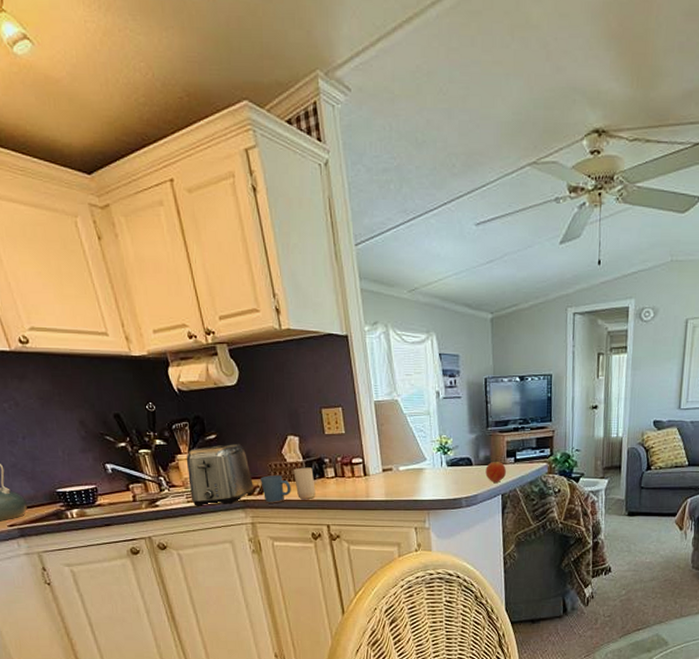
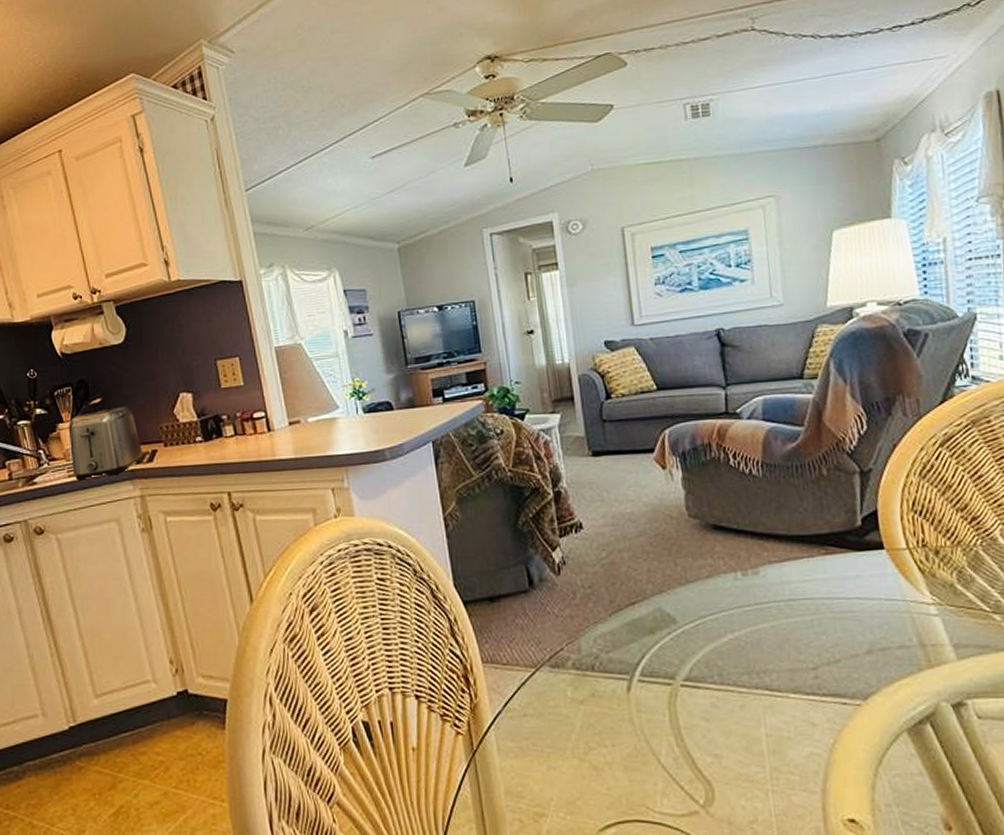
mug: present [260,475,291,503] -> none [150,438,185,472]
cup: present [293,467,316,499] -> none [187,426,213,464]
fruit: present [485,458,507,483] -> none [409,399,436,428]

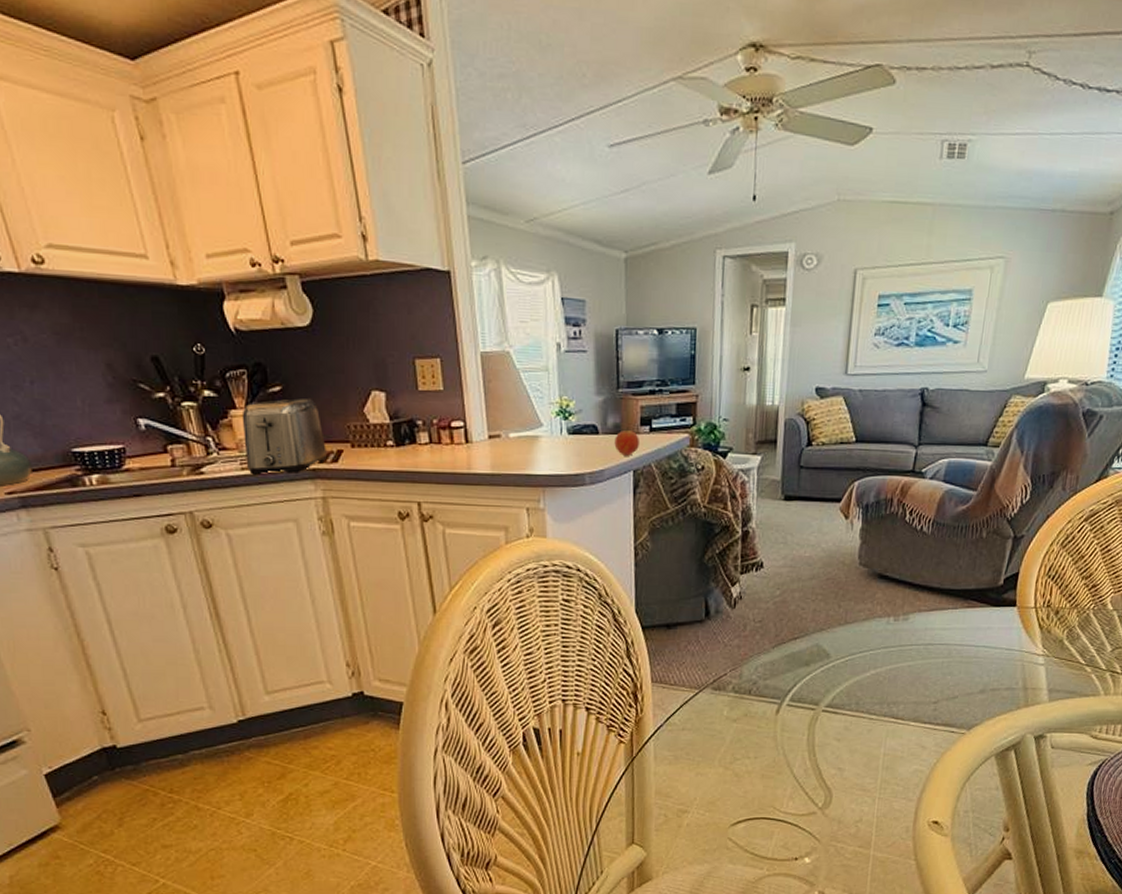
fruit: none [409,399,436,428] -> present [614,426,640,456]

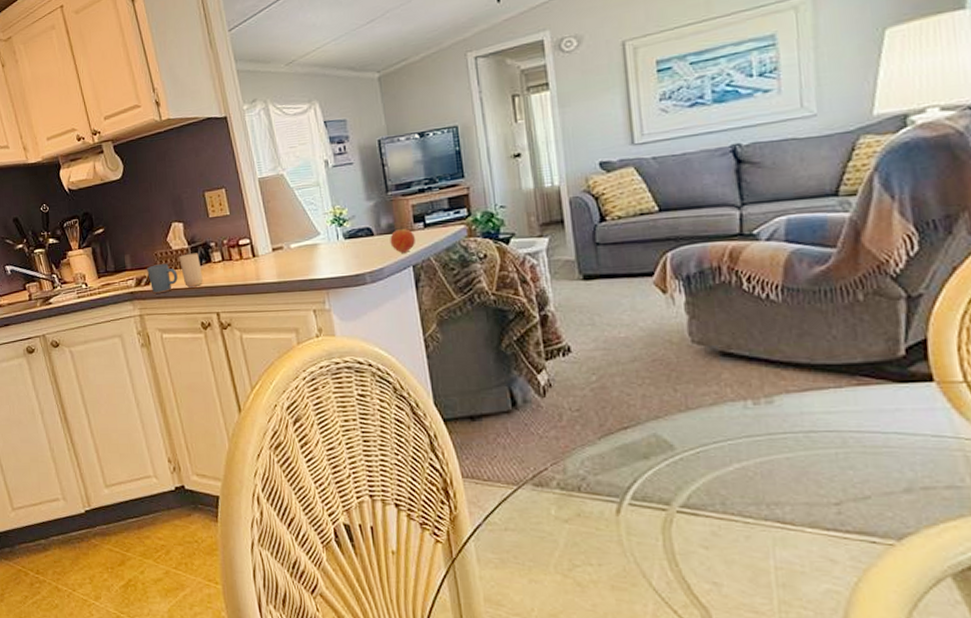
toaster: present [242,399,326,476] -> none [76,236,141,303]
mug: none [336,439,374,474] -> present [147,264,178,294]
cup: none [377,430,404,470] -> present [179,253,203,287]

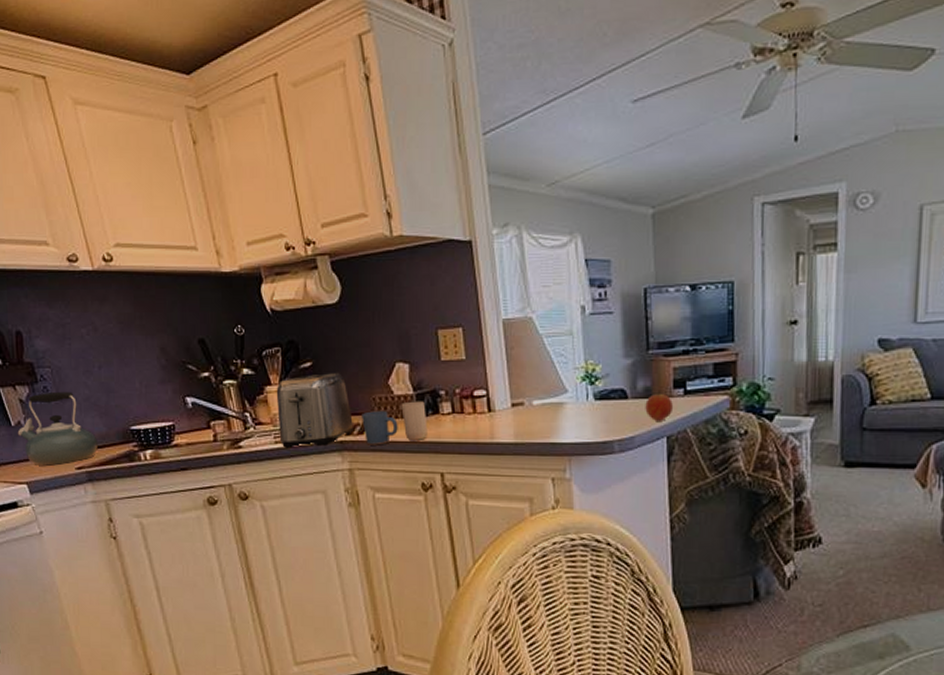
toaster: none [76,236,141,303] -> present [276,373,353,450]

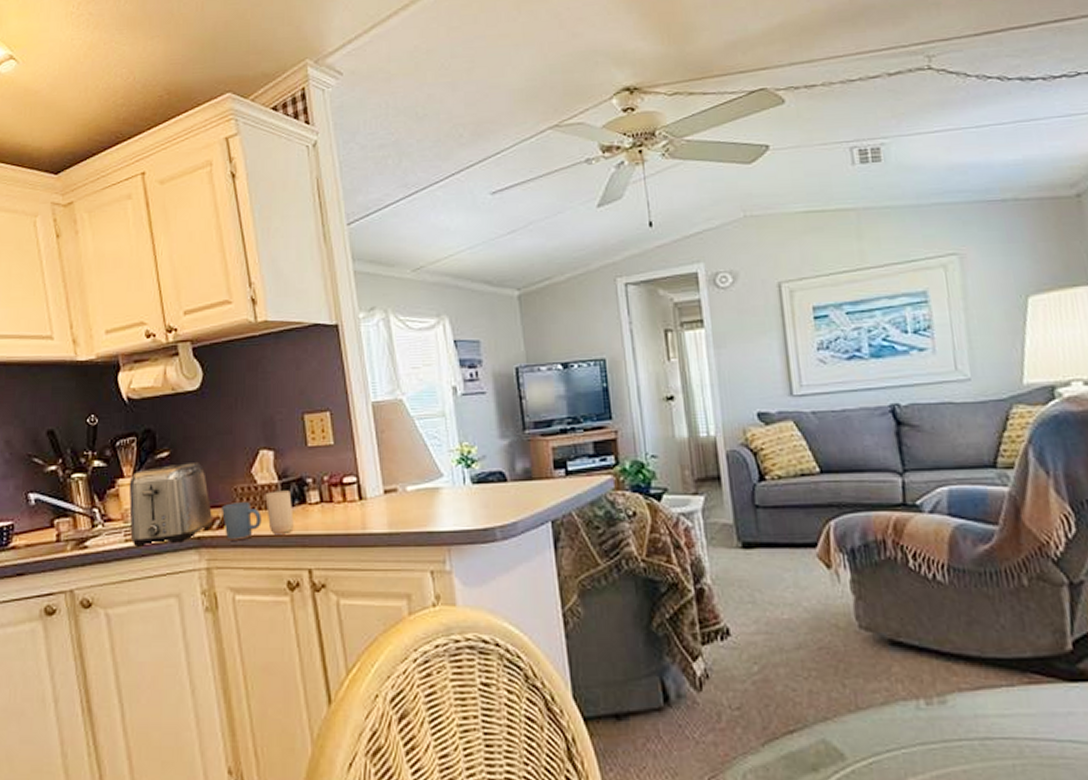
fruit: present [645,389,674,421] -> none [526,471,556,504]

